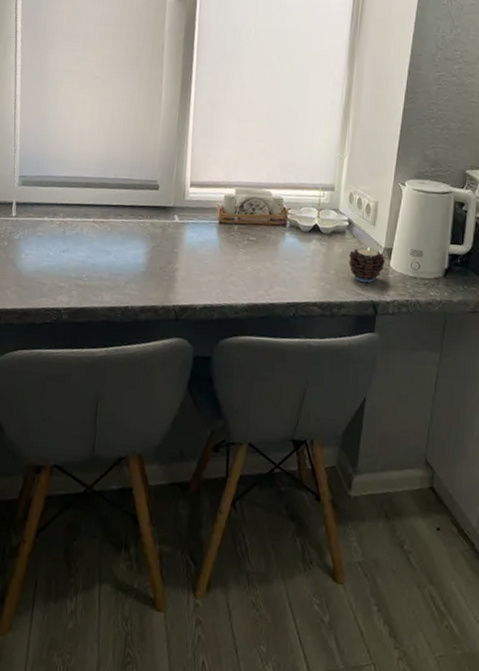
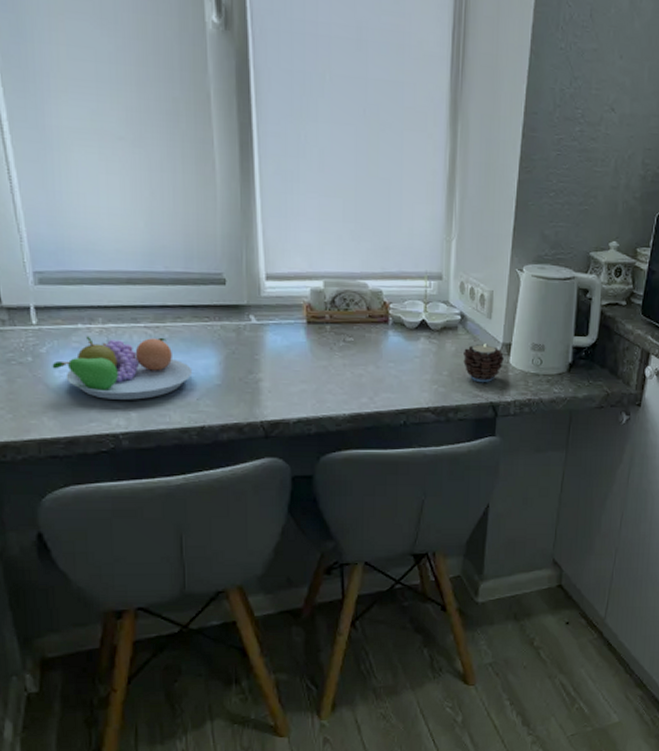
fruit bowl: none [20,227,125,281] -> present [52,336,193,400]

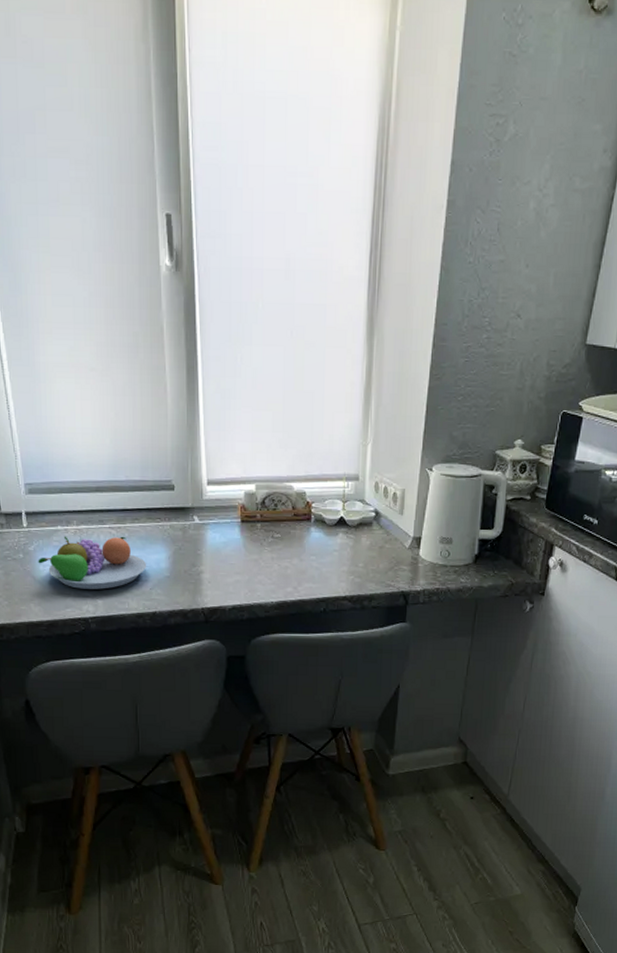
candle: present [463,343,504,383] -> none [377,537,414,574]

